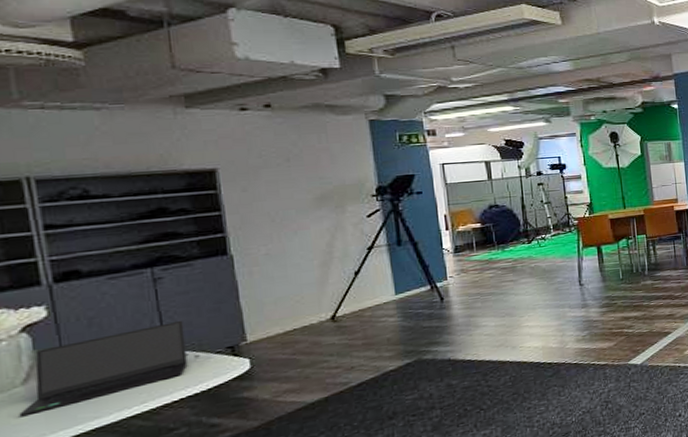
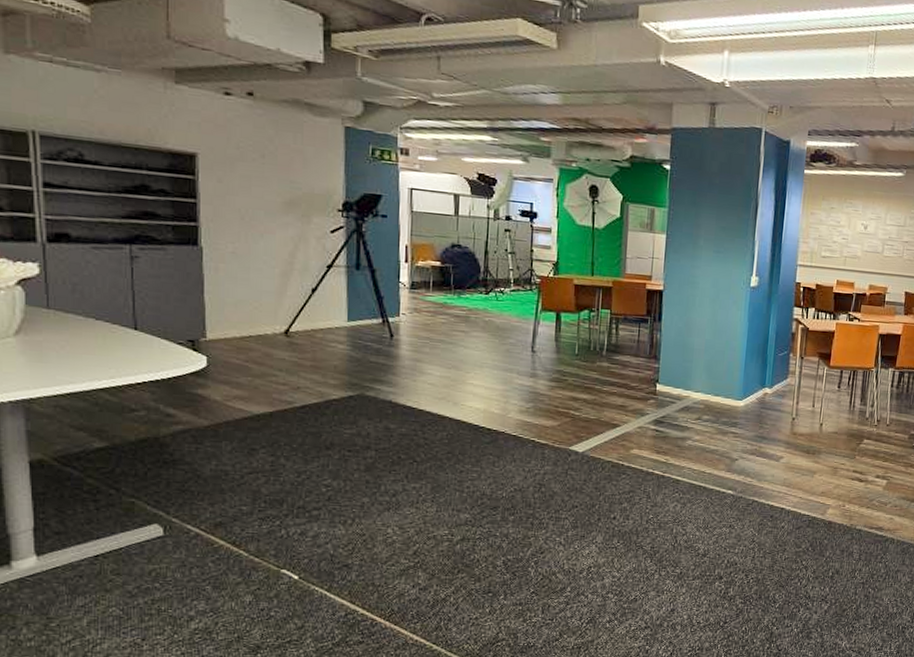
laptop: present [19,320,188,417] -> none [9,303,153,367]

